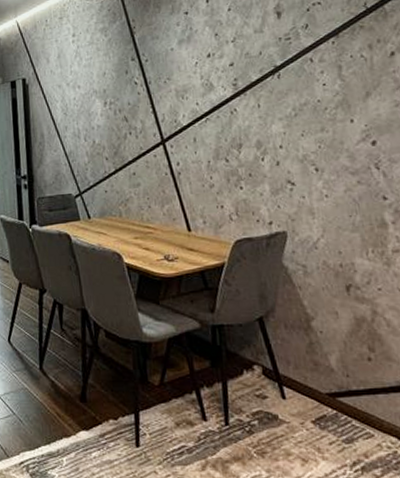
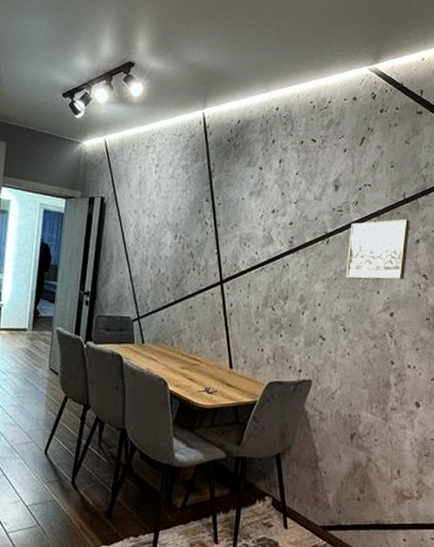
wall art: none [304,32,384,111] -> present [346,219,410,280]

